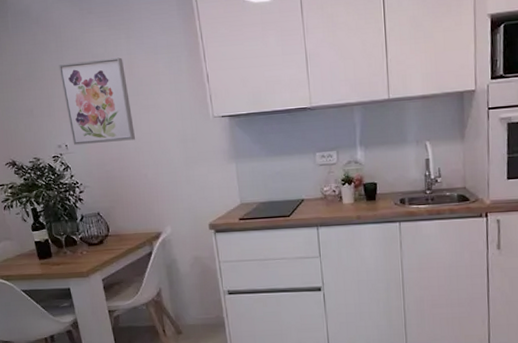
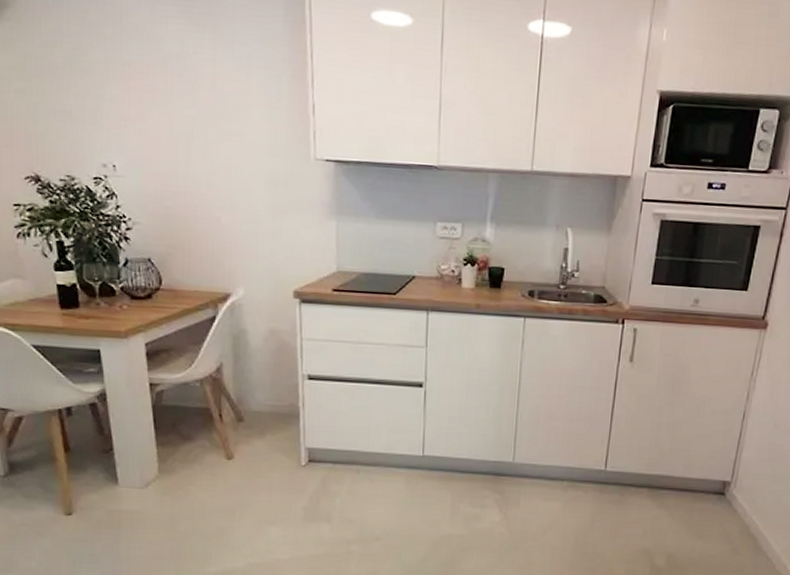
wall art: present [59,57,136,146] -> none [114,58,211,173]

